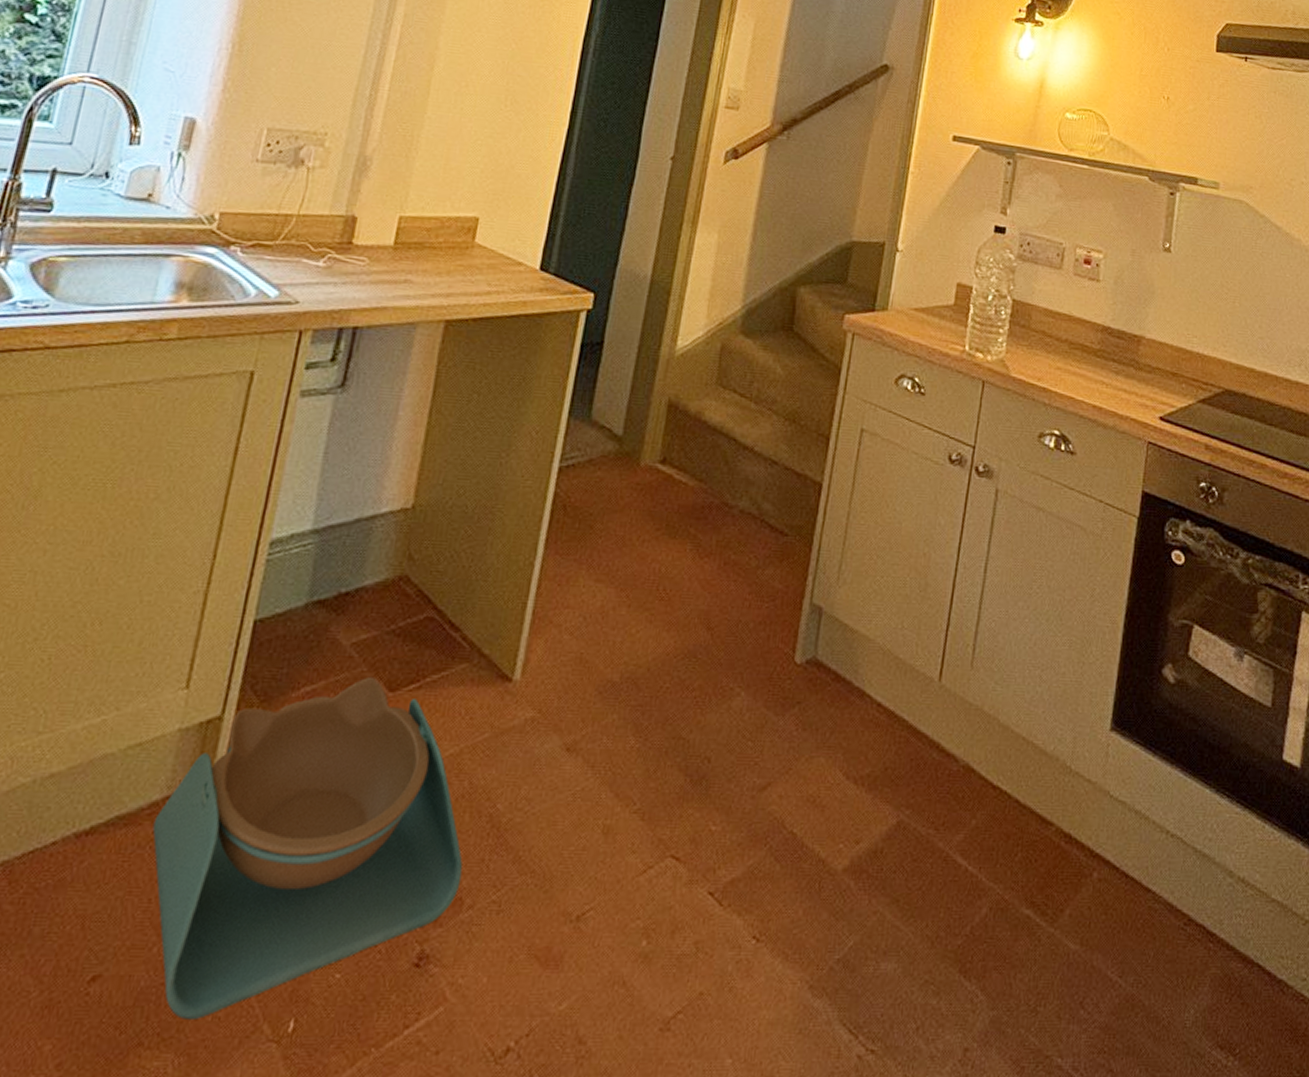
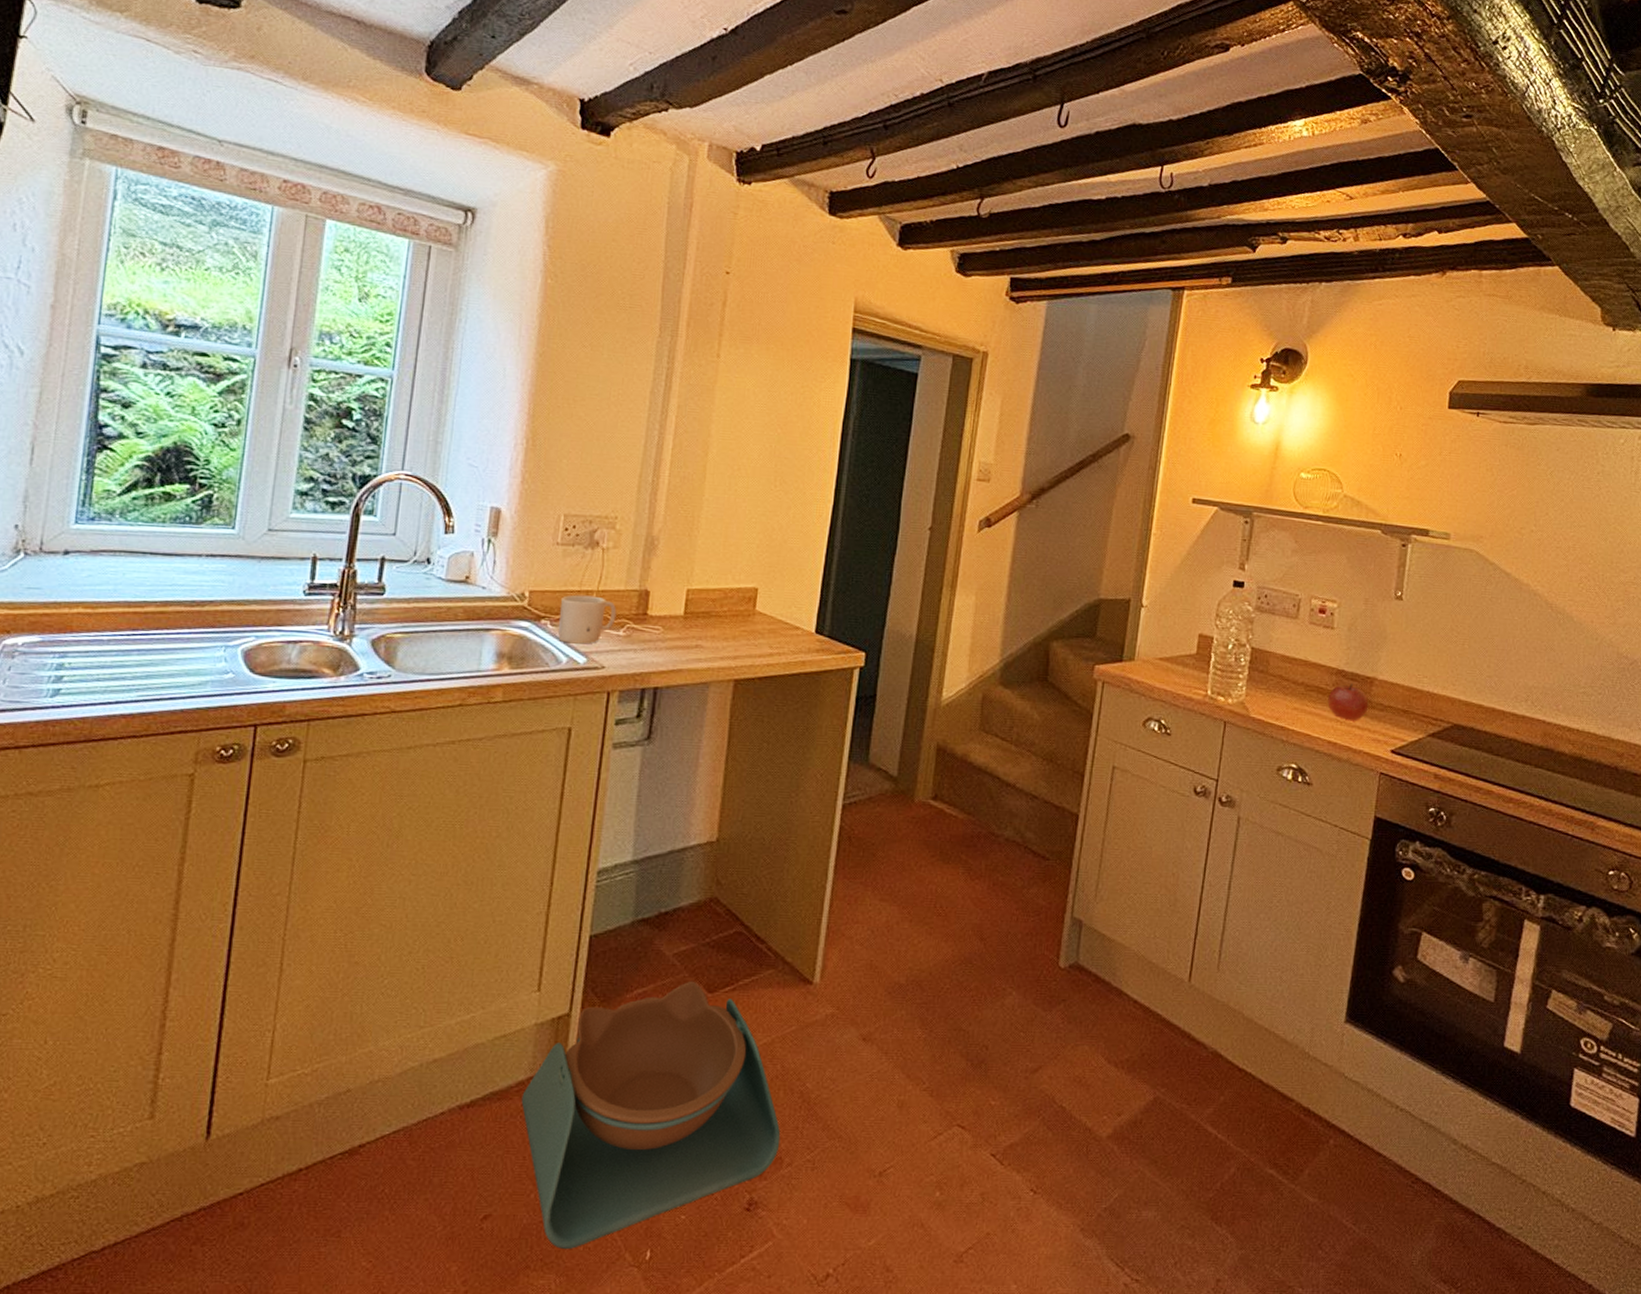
mug: none [248,218,318,275] -> present [558,594,617,644]
fruit: none [1092,341,1136,384] -> present [1327,683,1369,721]

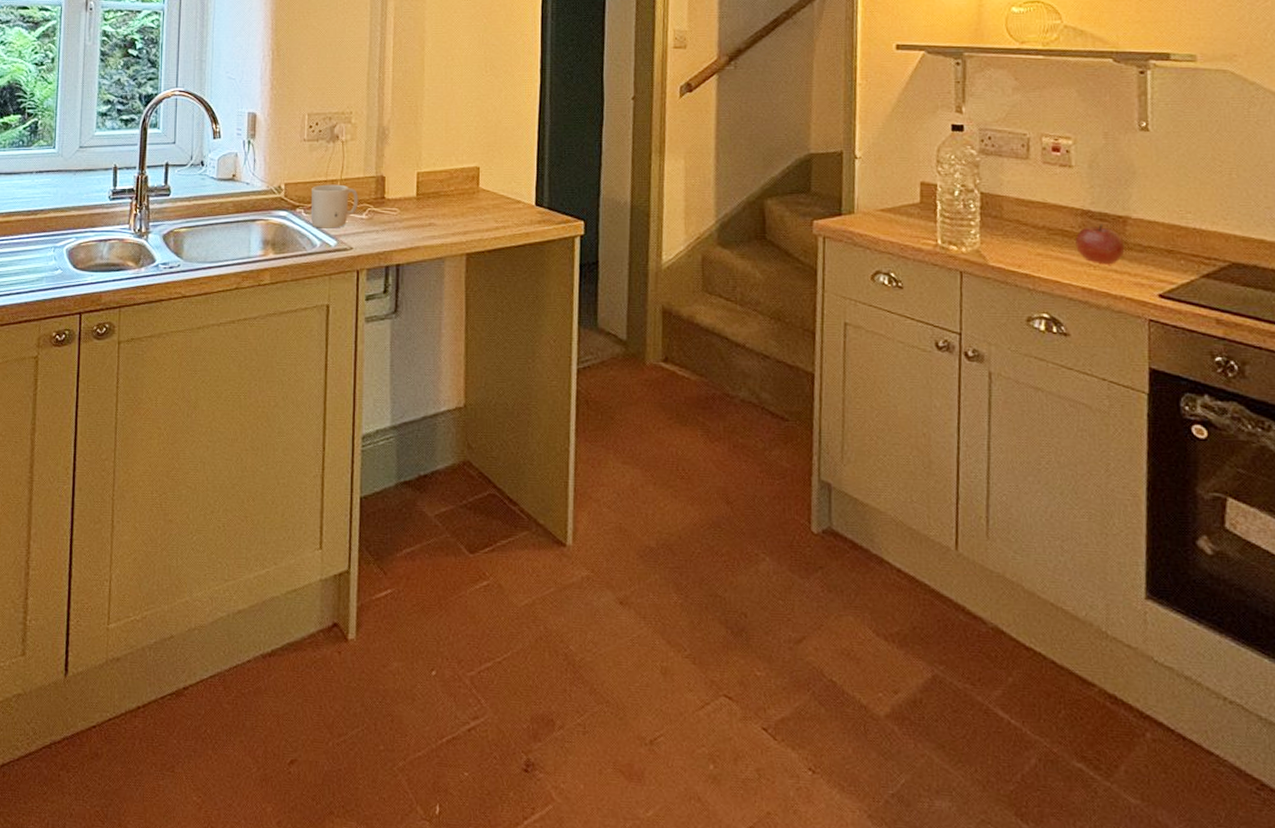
pet bowl: present [521,980,781,1250] -> none [314,541,550,799]

